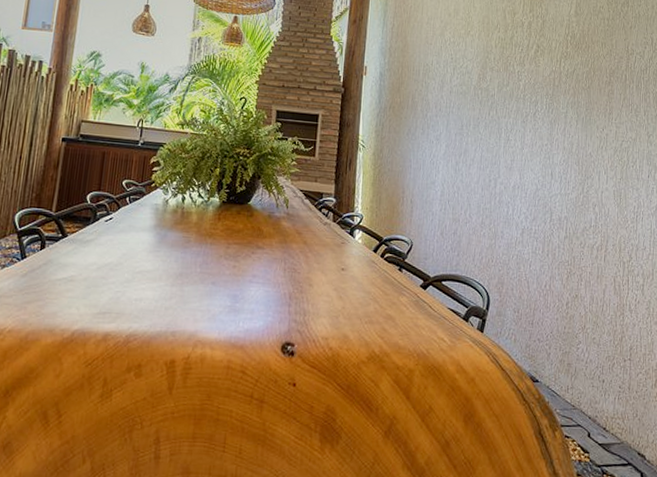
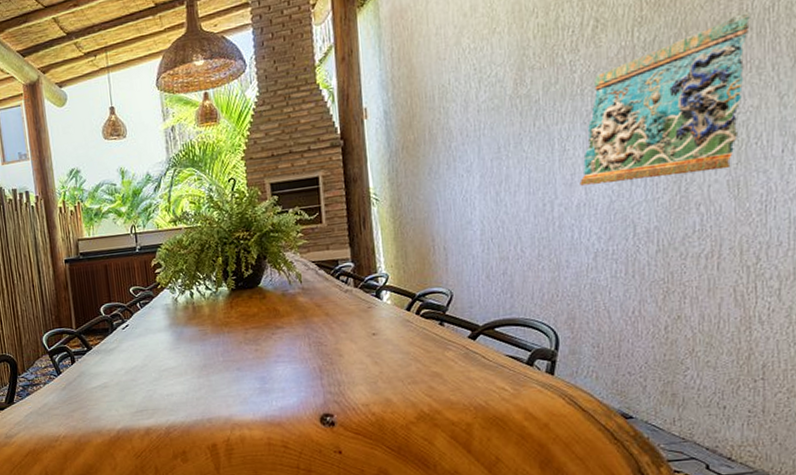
decorative wall panel: none [516,69,632,182] -> present [579,12,750,186]

